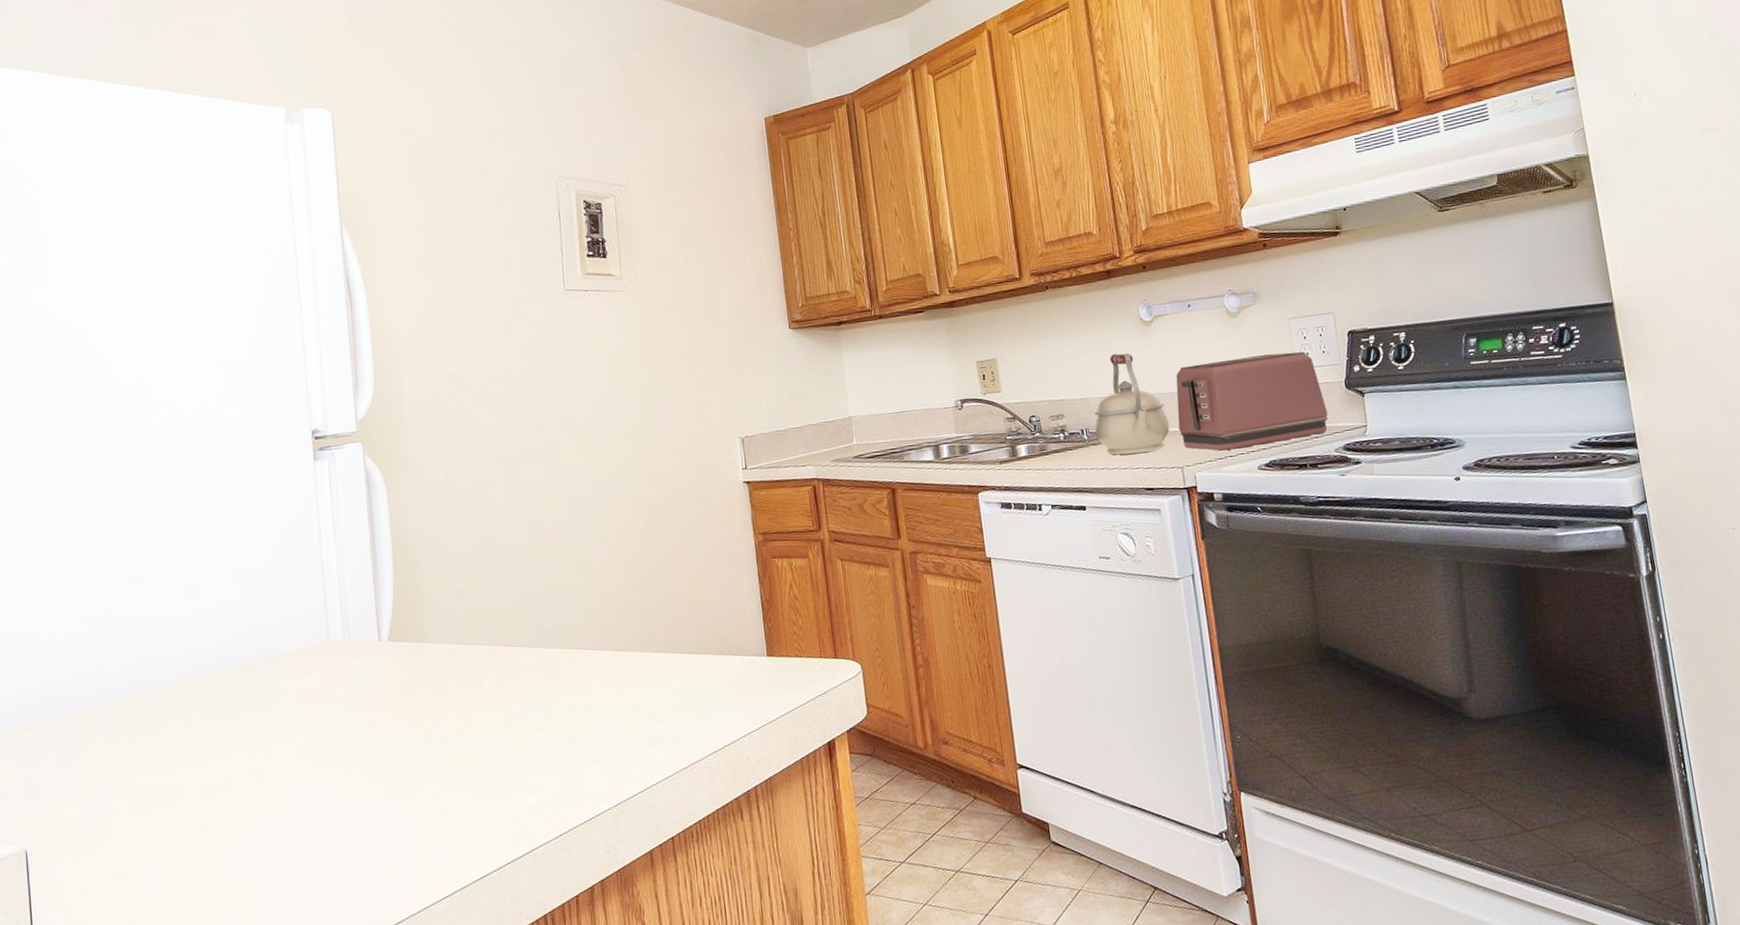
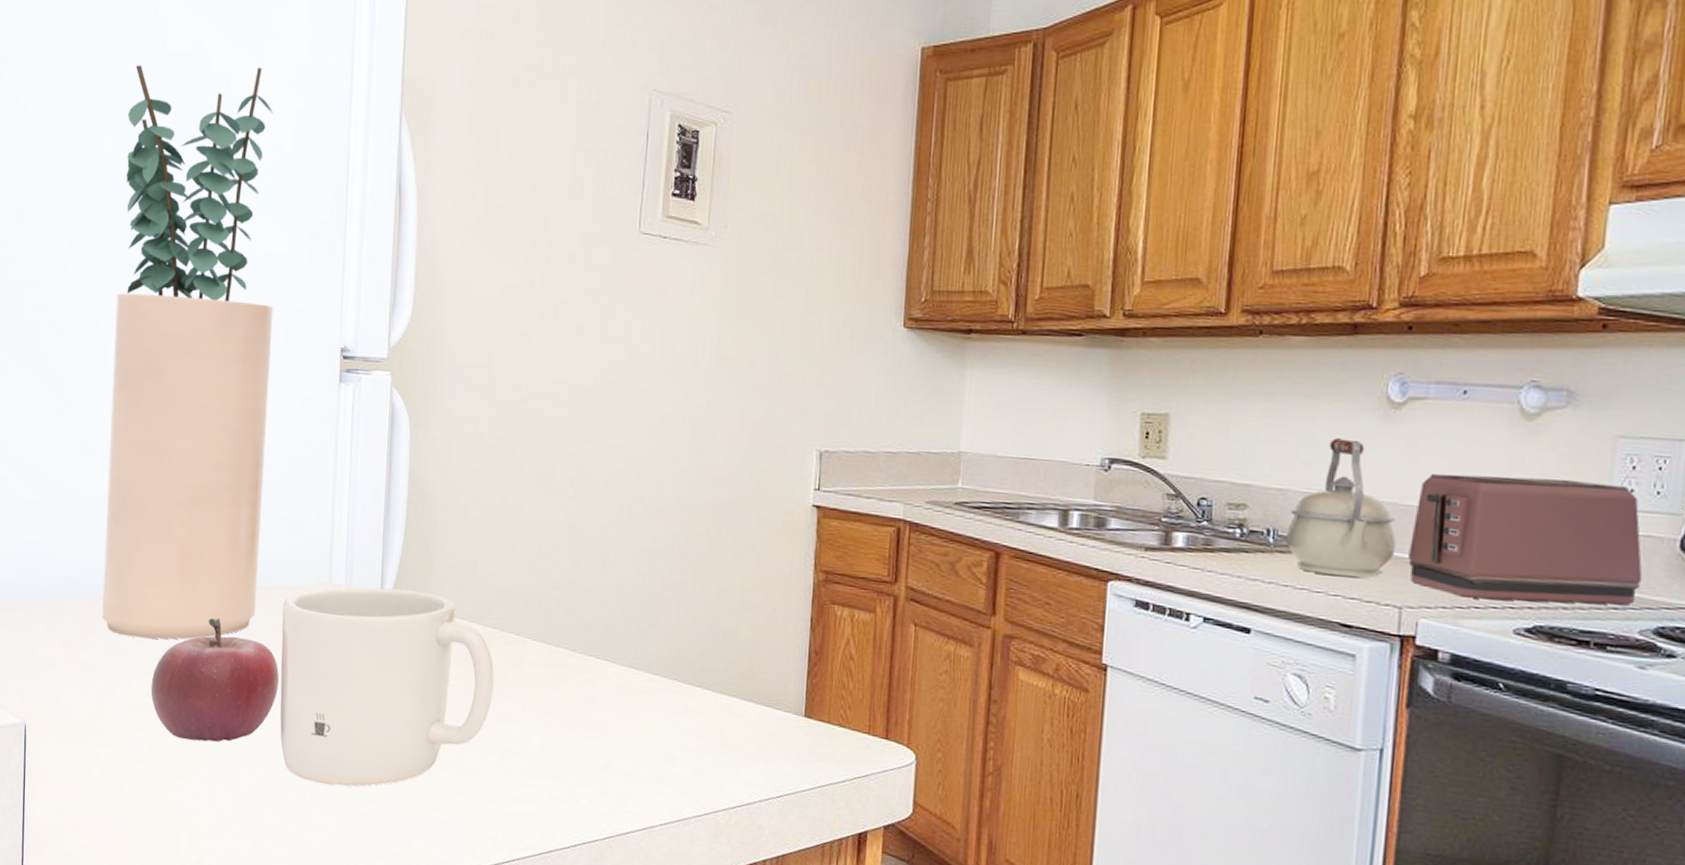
vase: none [77,203,258,738] -> present [102,65,274,640]
fruit: none [158,698,291,822] -> present [151,618,280,743]
mug: none [285,627,496,828] -> present [280,587,494,787]

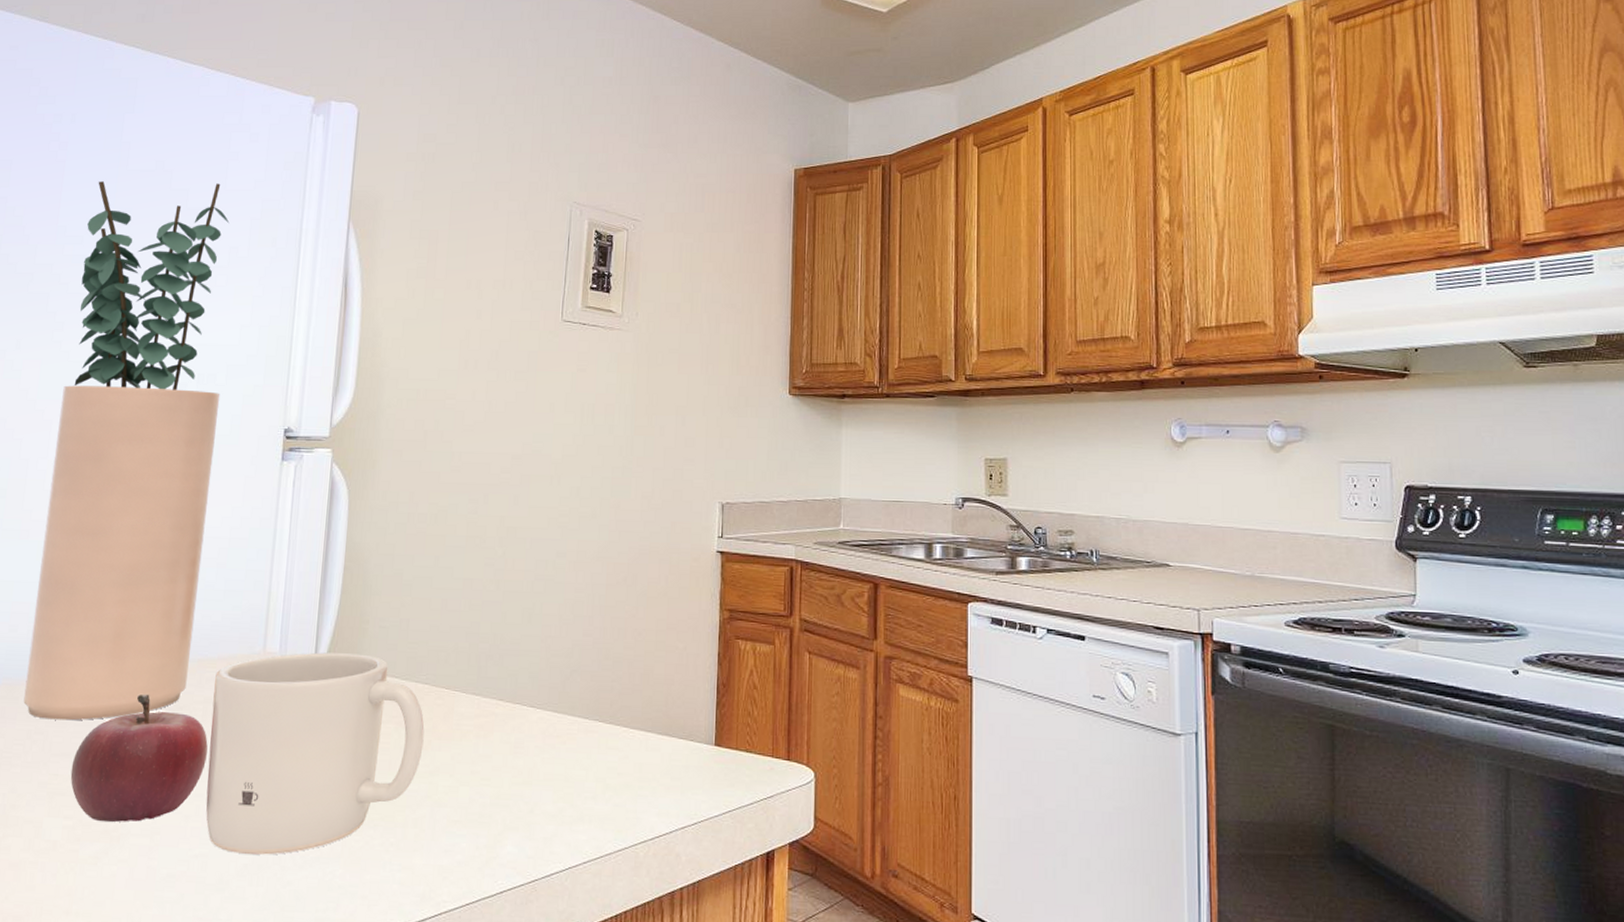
kettle: present [1286,438,1397,578] -> none [1106,473,1191,588]
toaster: present [1408,474,1643,606] -> none [1200,497,1372,599]

